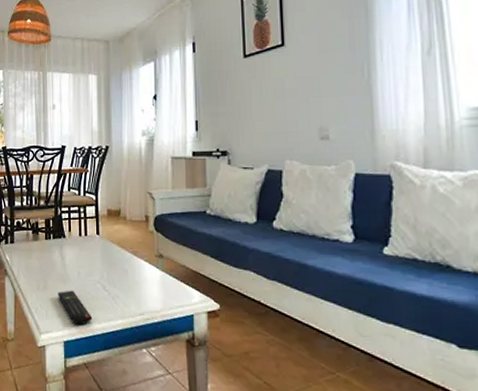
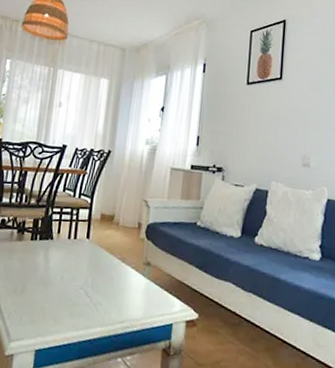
remote control: present [57,290,93,325] -> none [35,295,70,333]

